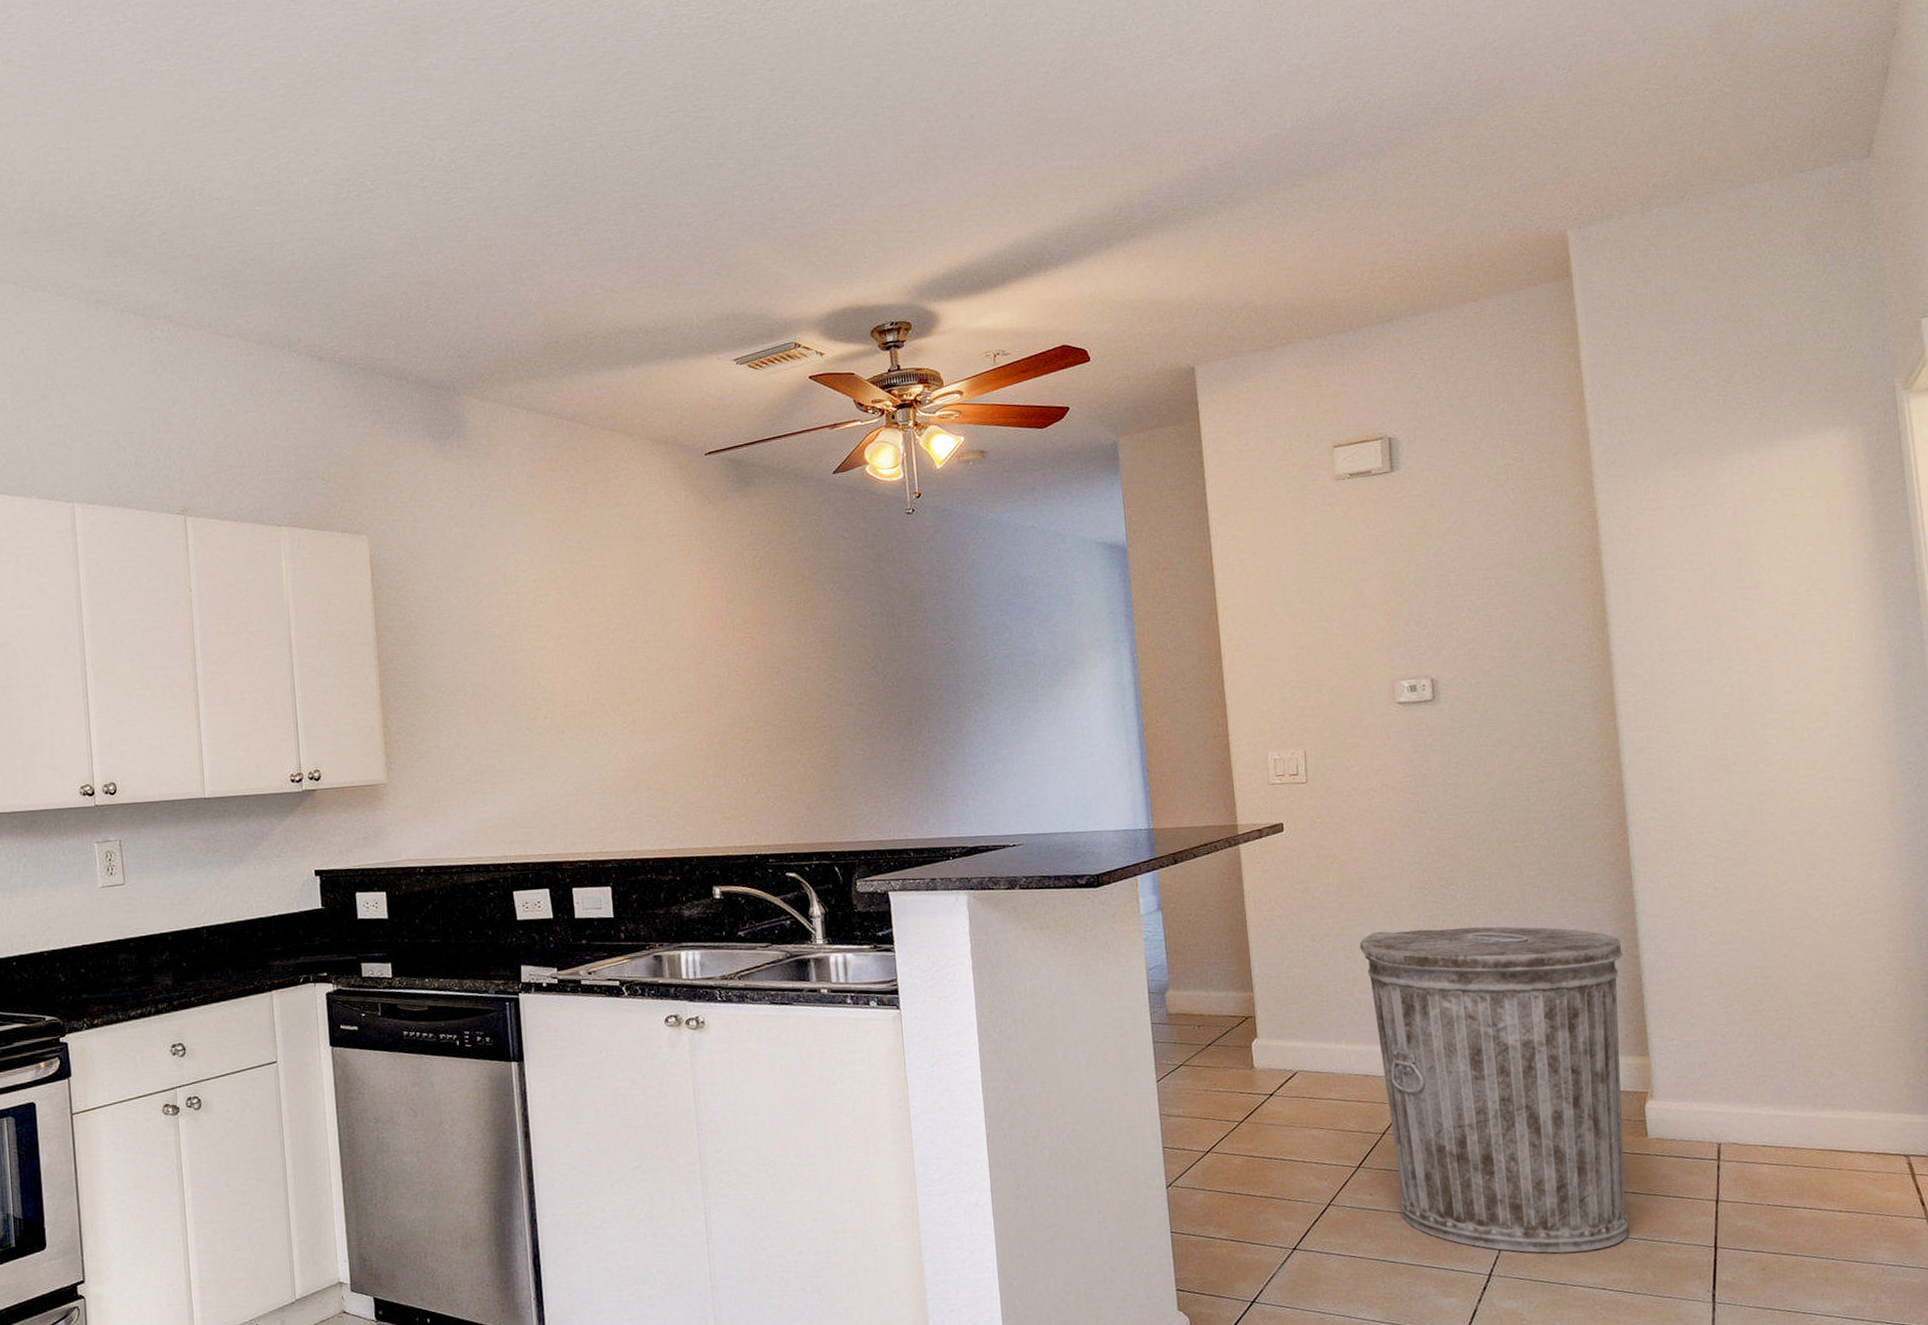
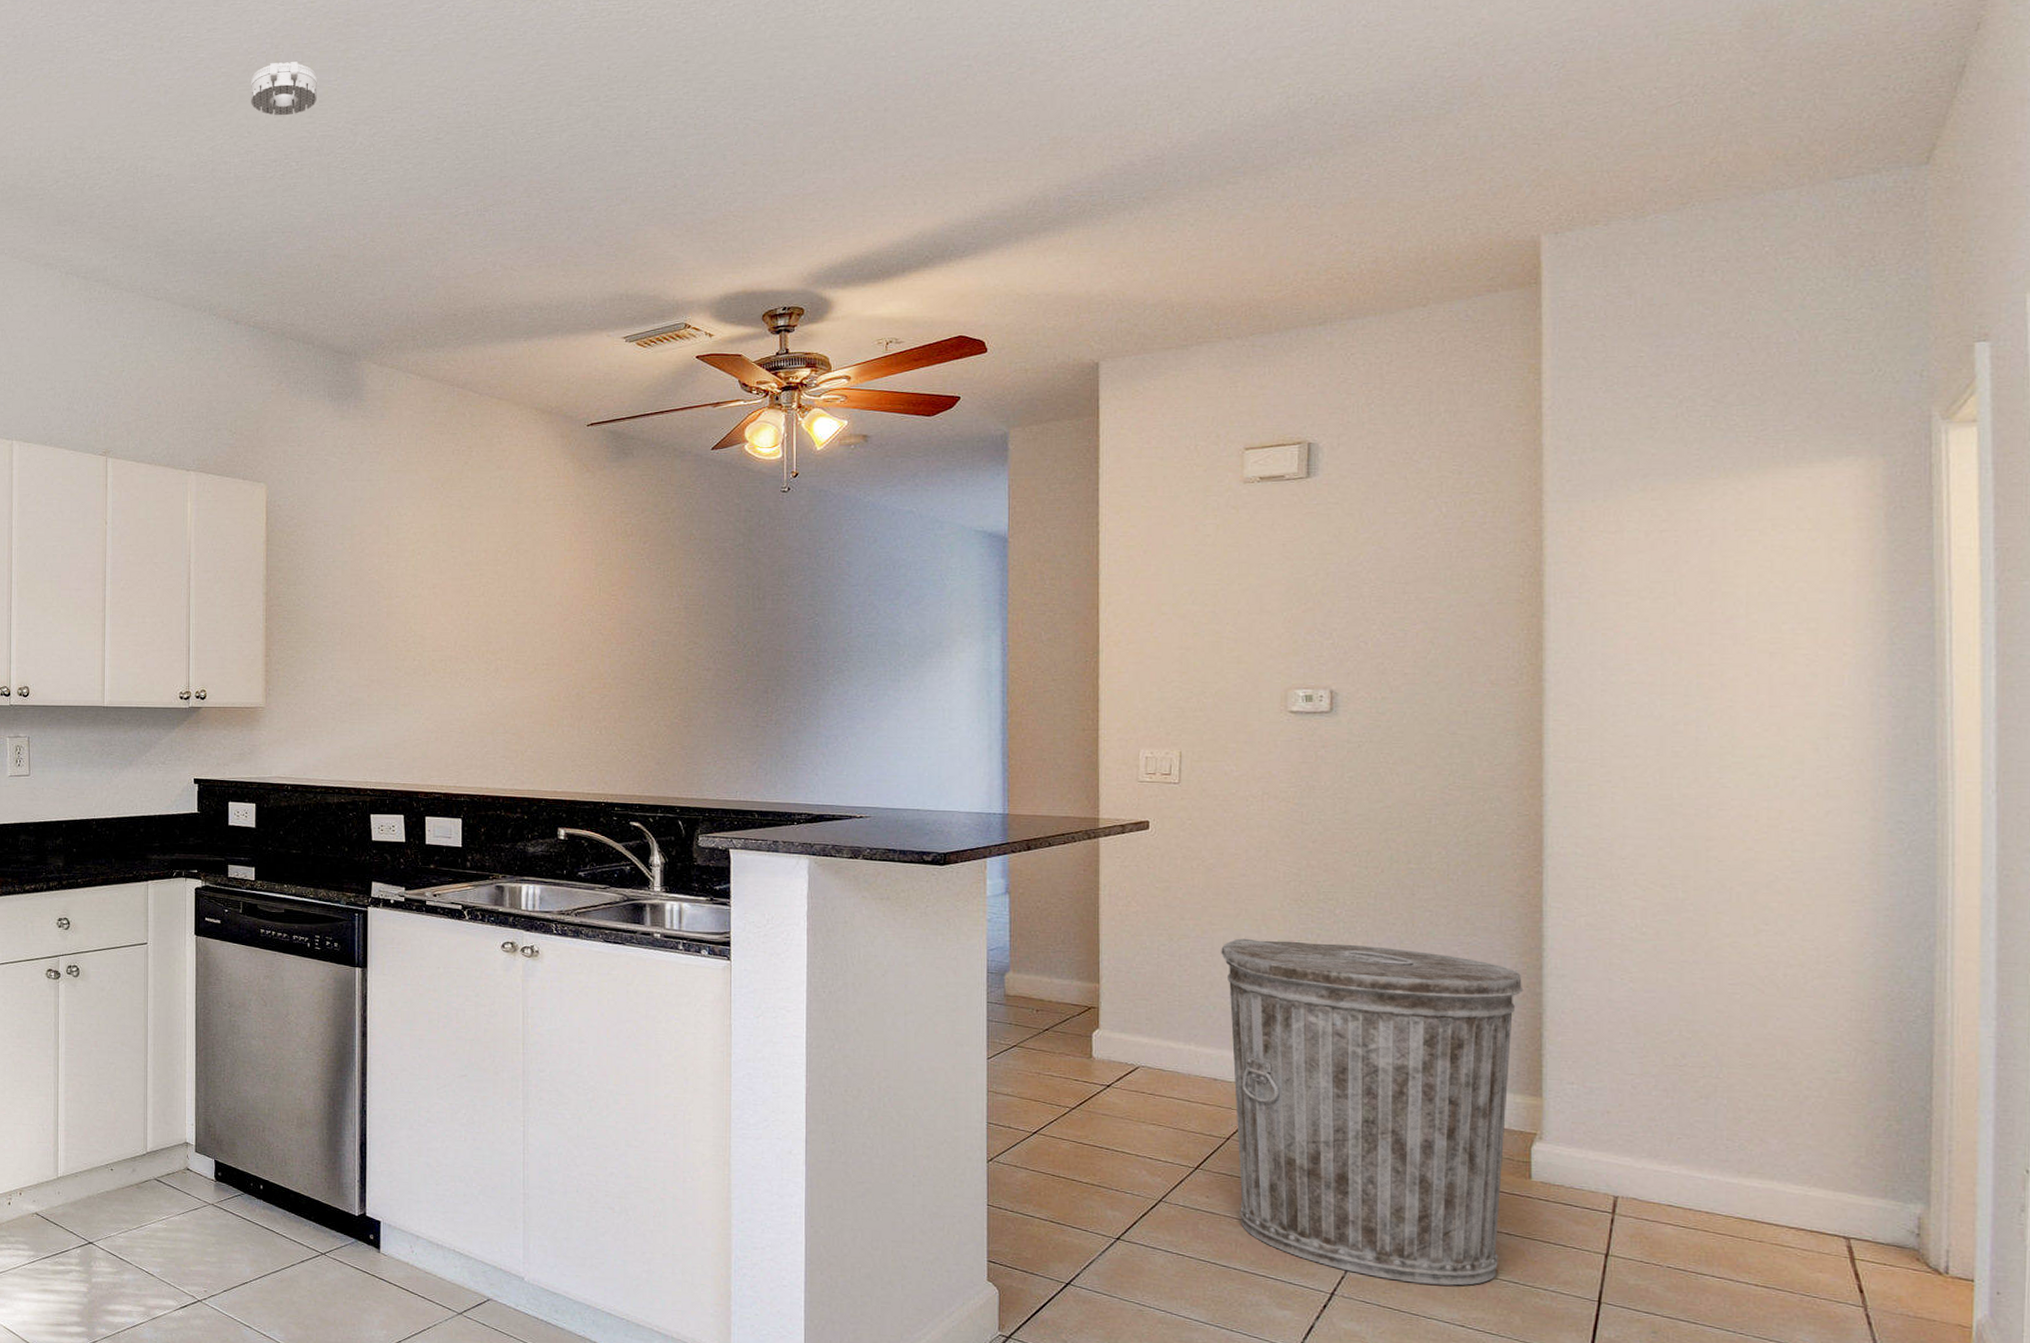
smoke detector: none [314,71,389,131] -> present [251,61,317,116]

